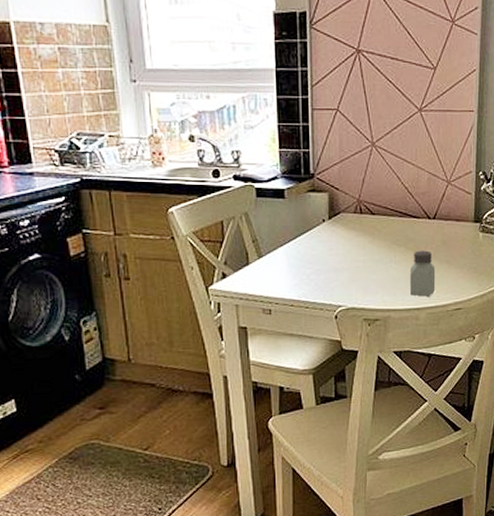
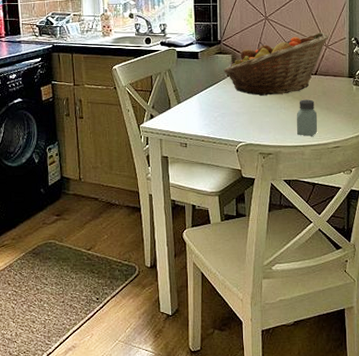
fruit basket: none [318,163,452,246] -> present [223,32,329,96]

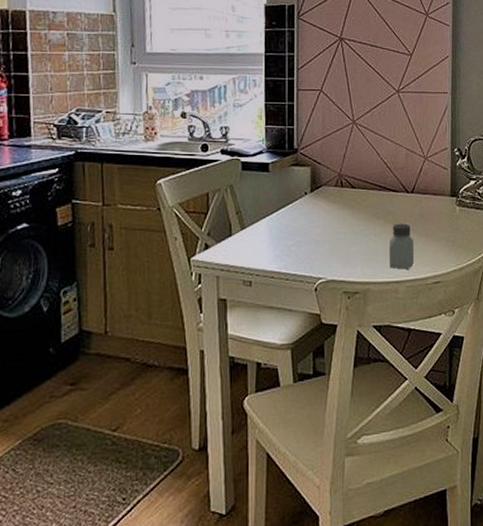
fruit basket: present [223,32,329,96] -> none [300,140,428,219]

